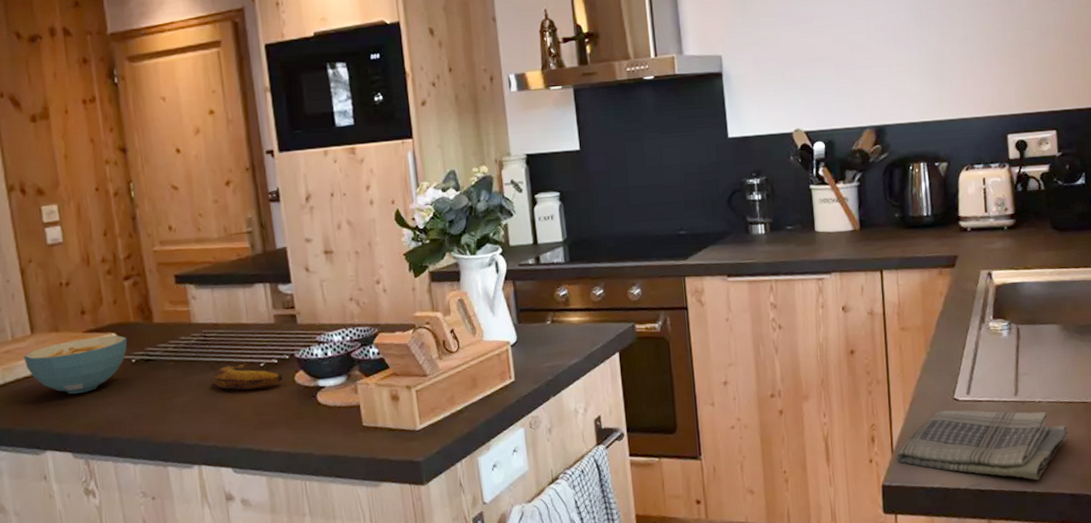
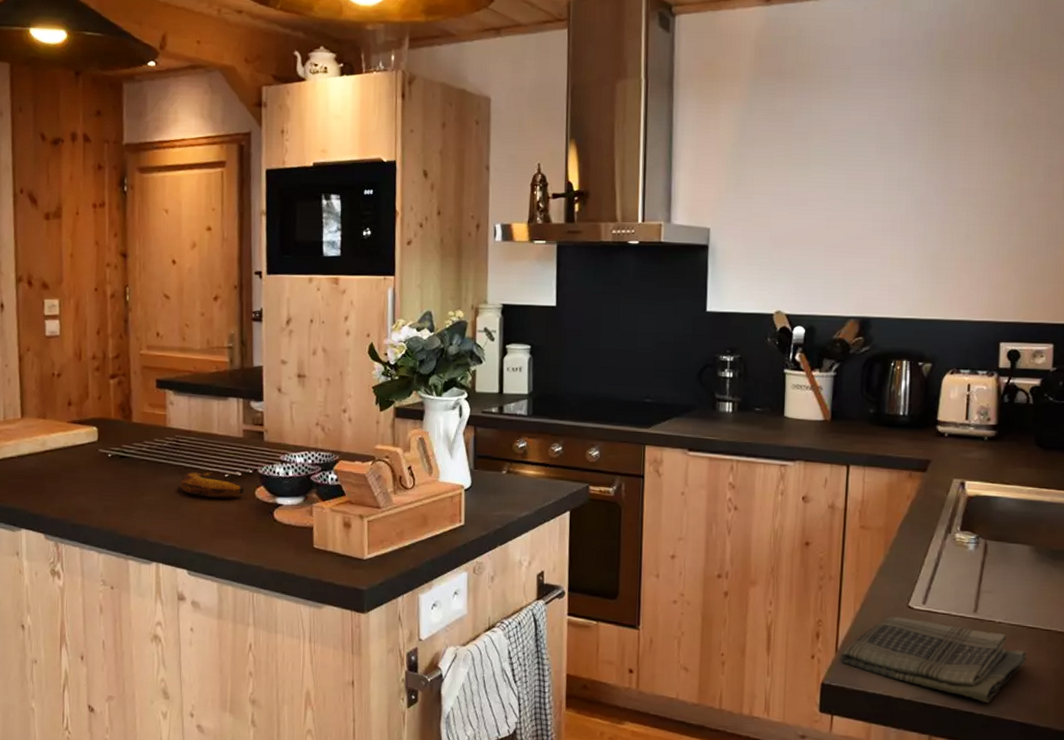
cereal bowl: present [23,335,127,395] -> none [12,428,107,480]

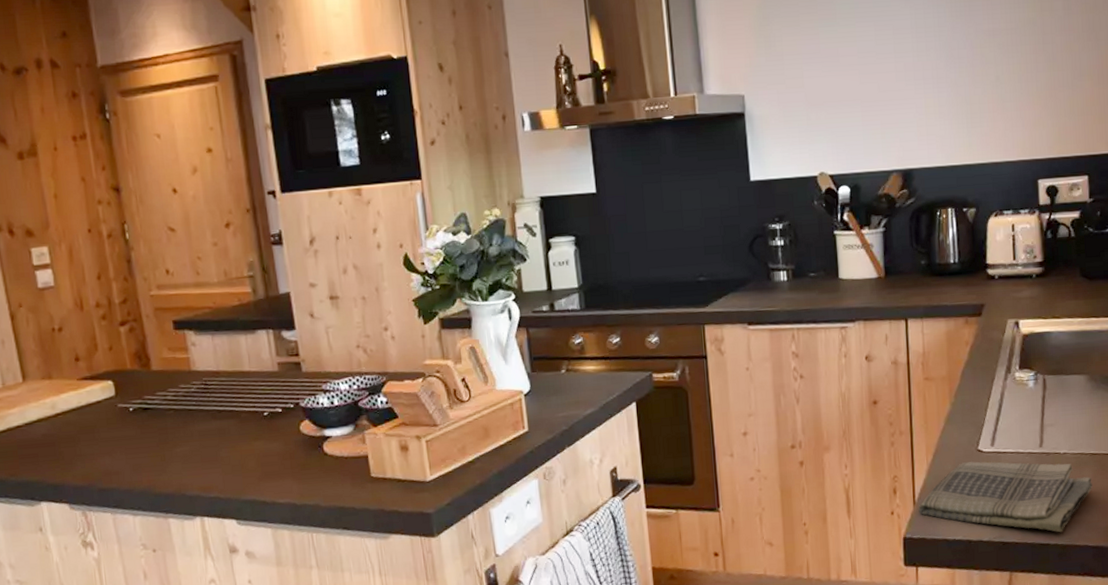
banana: present [179,472,244,498] -> none [214,412,287,440]

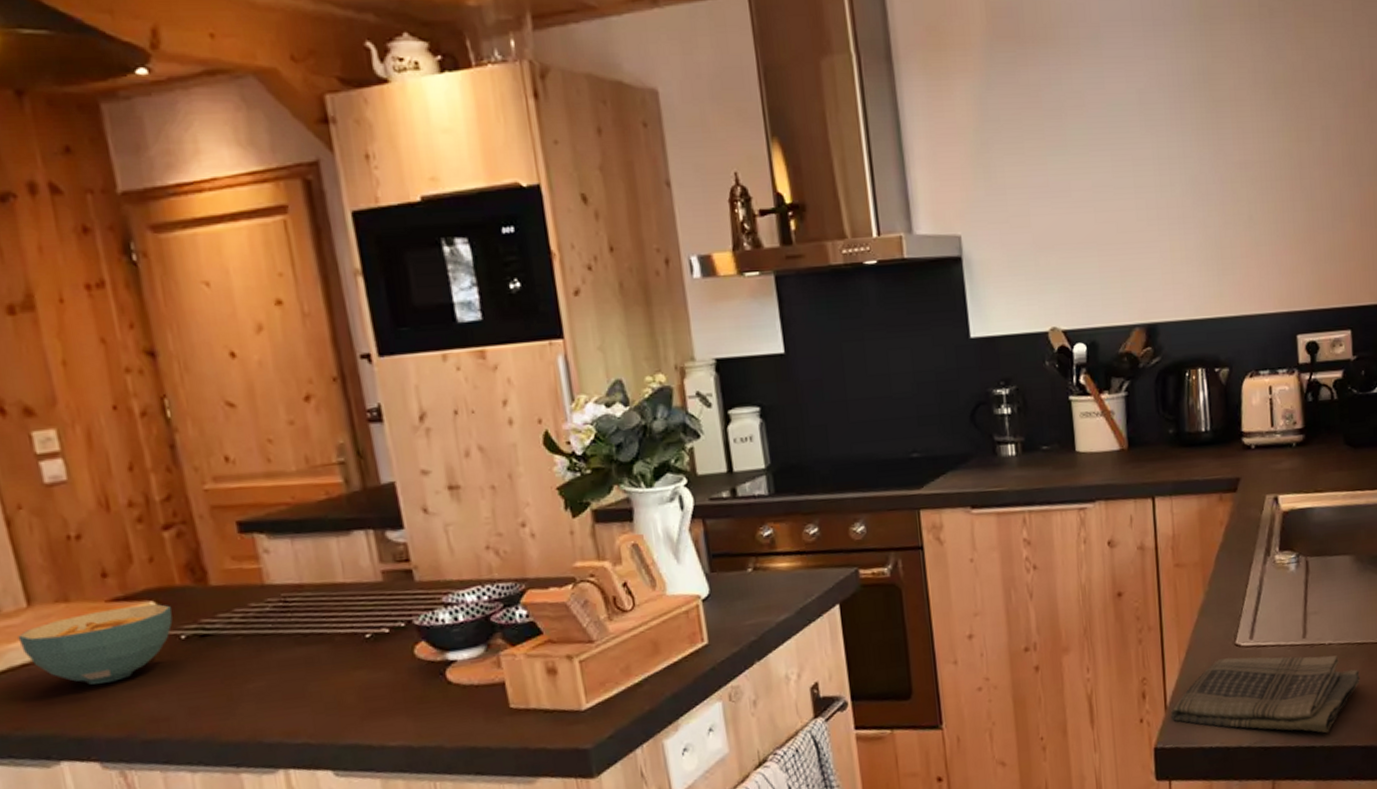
cereal bowl: none [15,383,124,444] -> present [18,604,173,685]

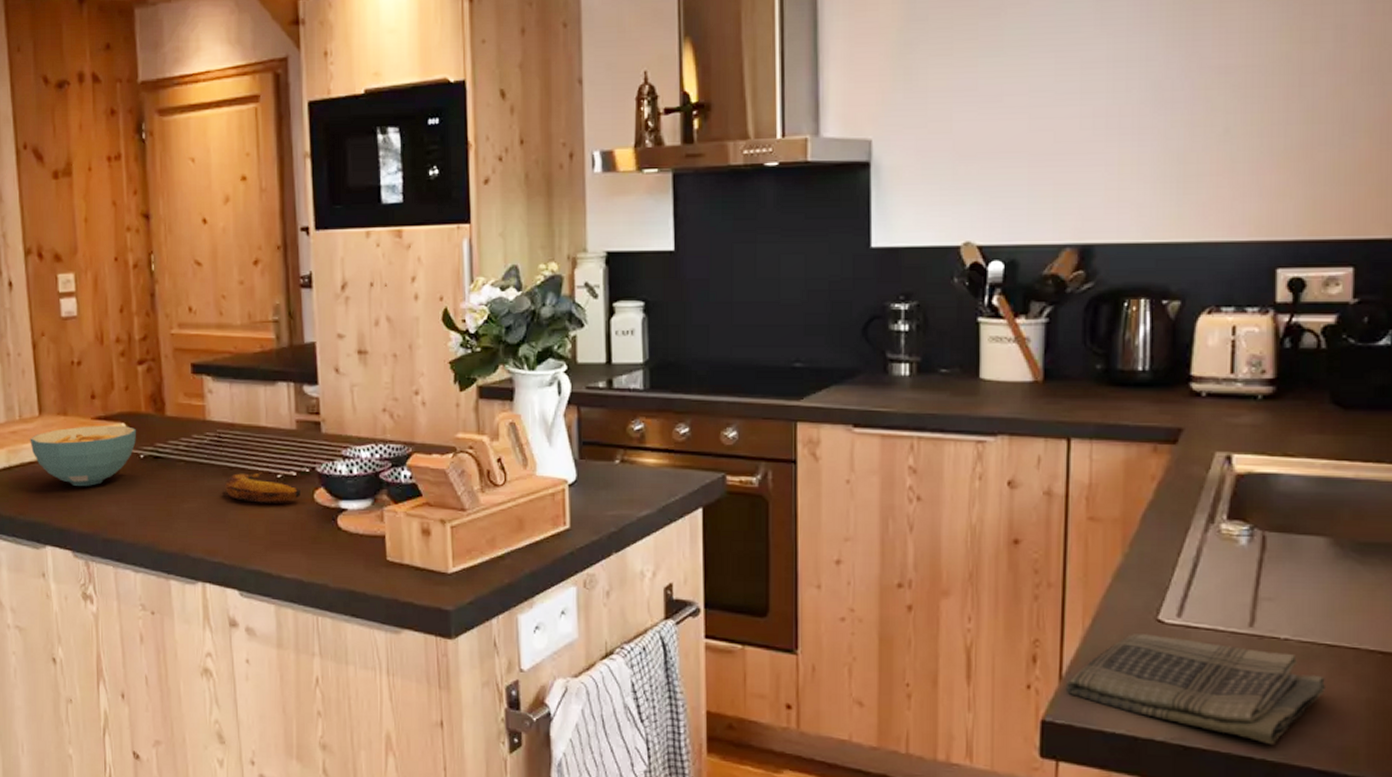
banana: none [298,634,397,670] -> present [224,472,300,503]

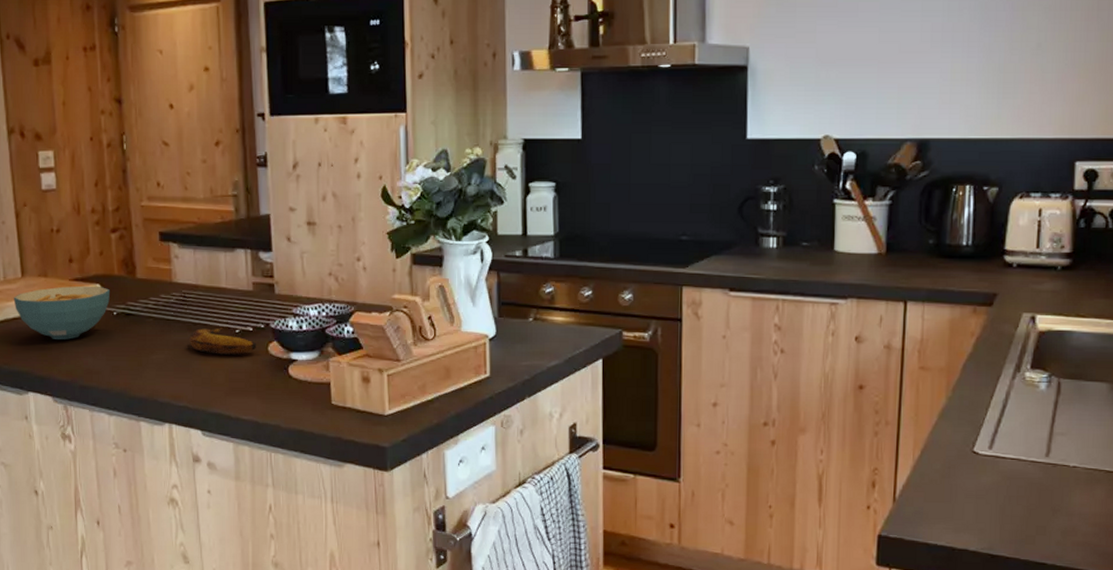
dish towel: present [1065,634,1327,746] -> none [898,463,1105,553]

